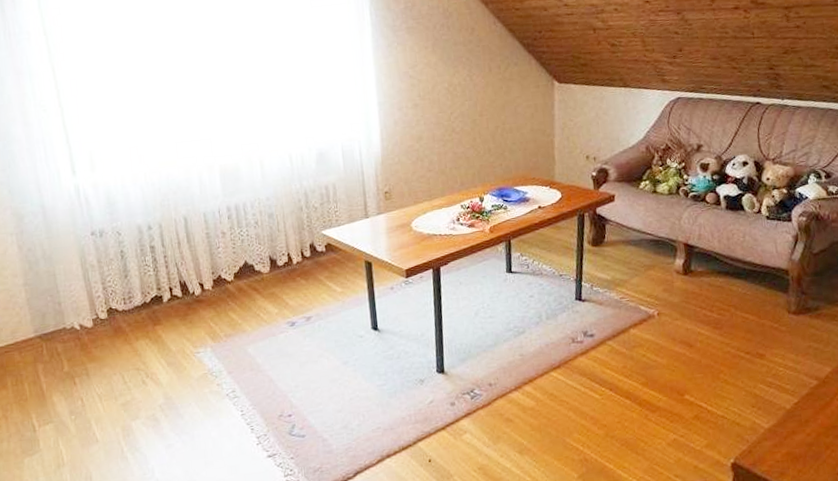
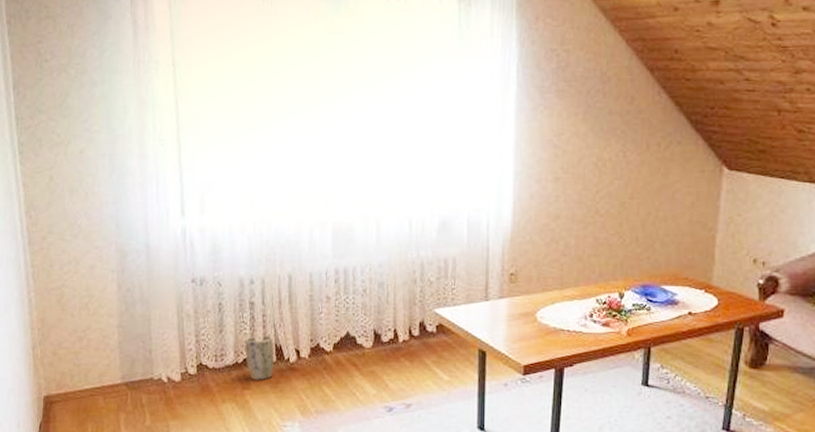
plant pot: none [150,274,181,316] -> present [244,336,275,380]

